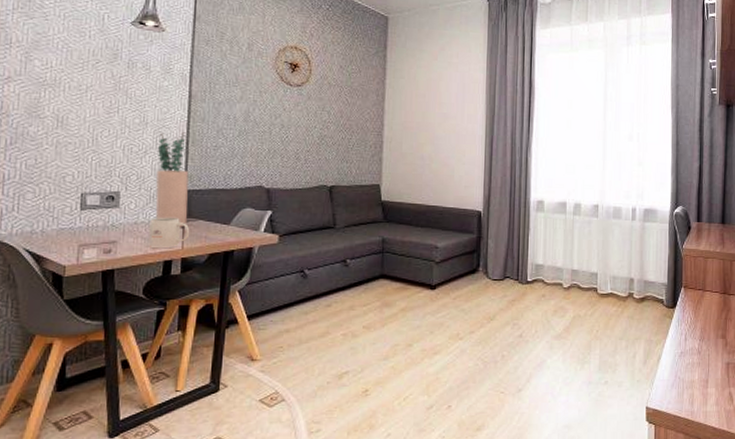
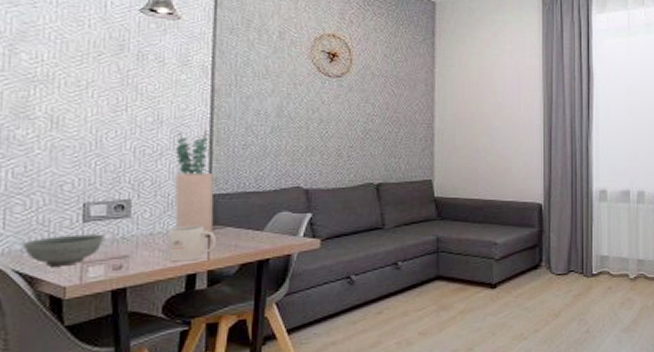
bowl: none [32,220,98,248] -> present [23,234,105,267]

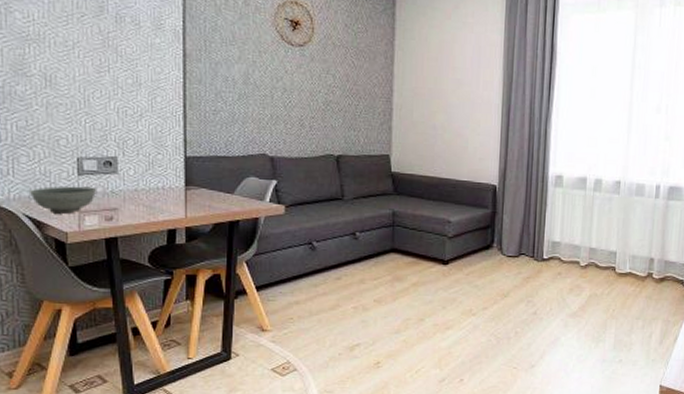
mug: present [167,225,217,262] -> none [150,184,193,218]
vase: present [174,130,214,237] -> none [154,94,190,196]

